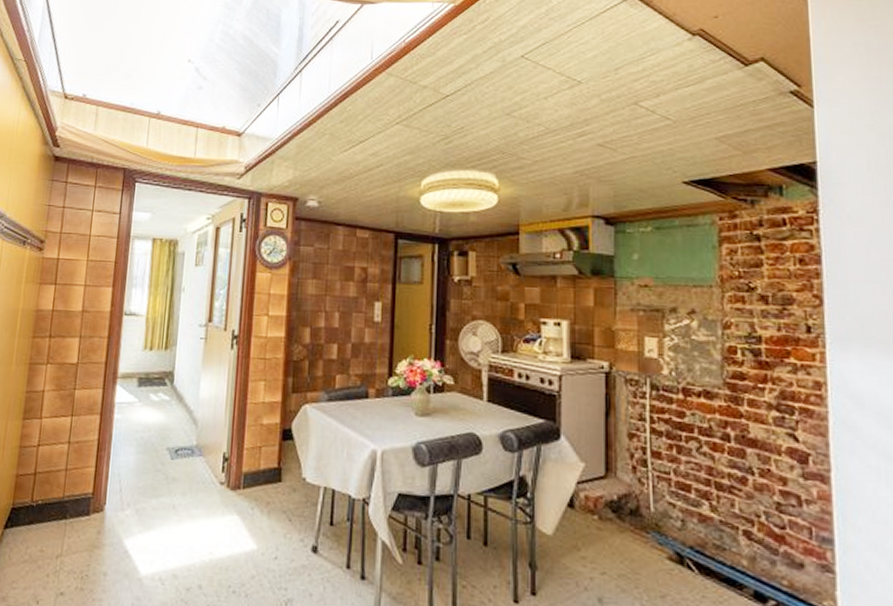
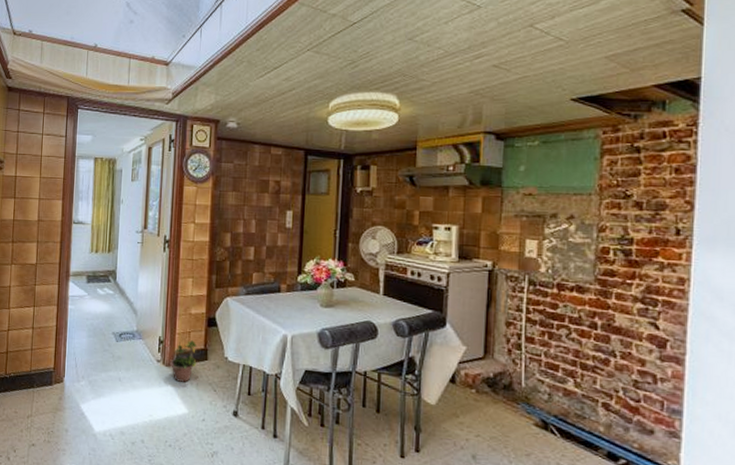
potted plant: none [237,457,270,510] -> present [171,340,198,382]

